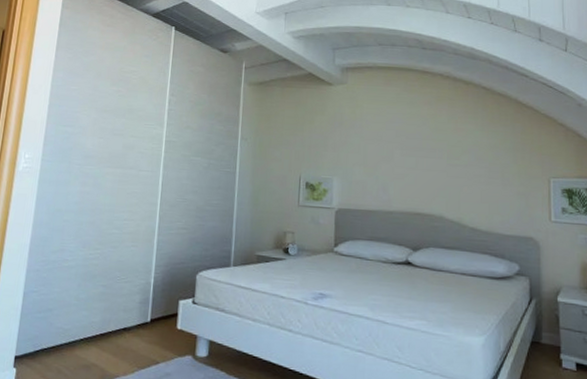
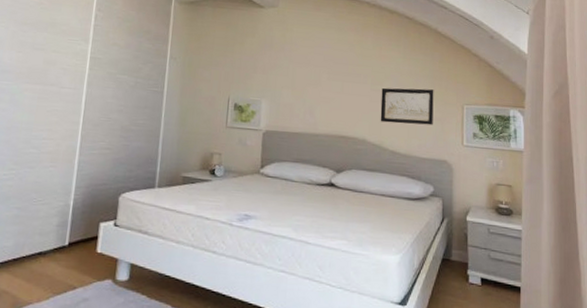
wall art: none [458,162,516,201] -> present [380,87,434,125]

